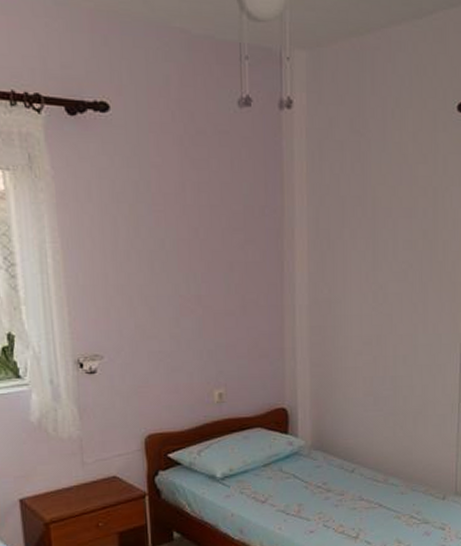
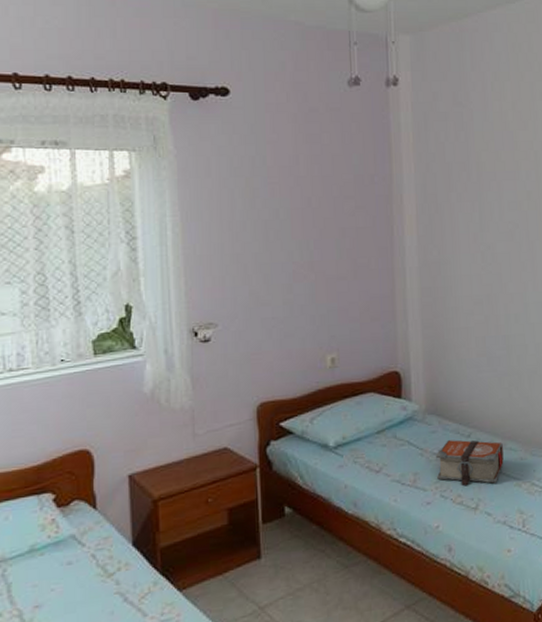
bible: none [319,474,385,517] -> present [435,440,504,487]

